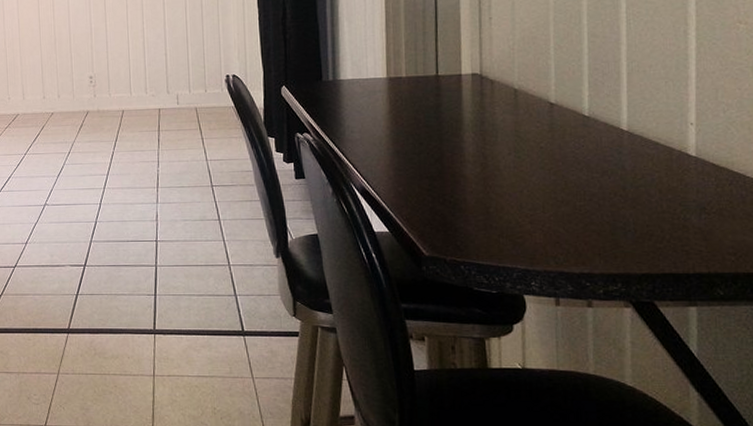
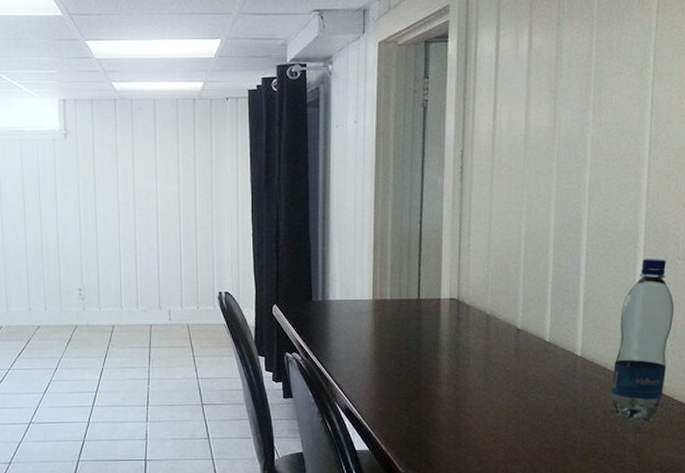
bottle: none [666,23,738,202] -> present [610,259,674,422]

